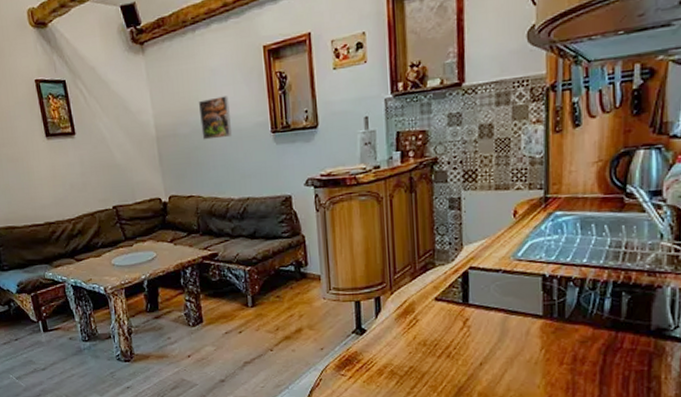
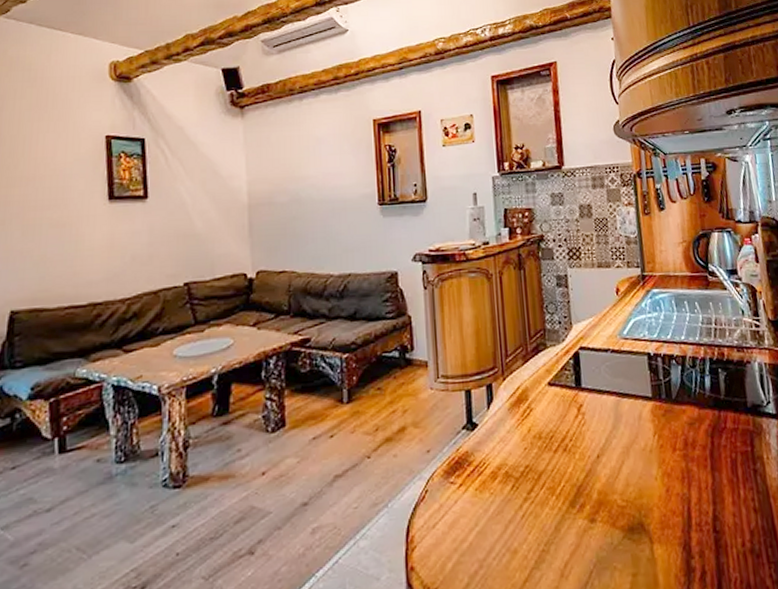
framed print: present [198,96,232,140] -> none [300,165,335,210]

